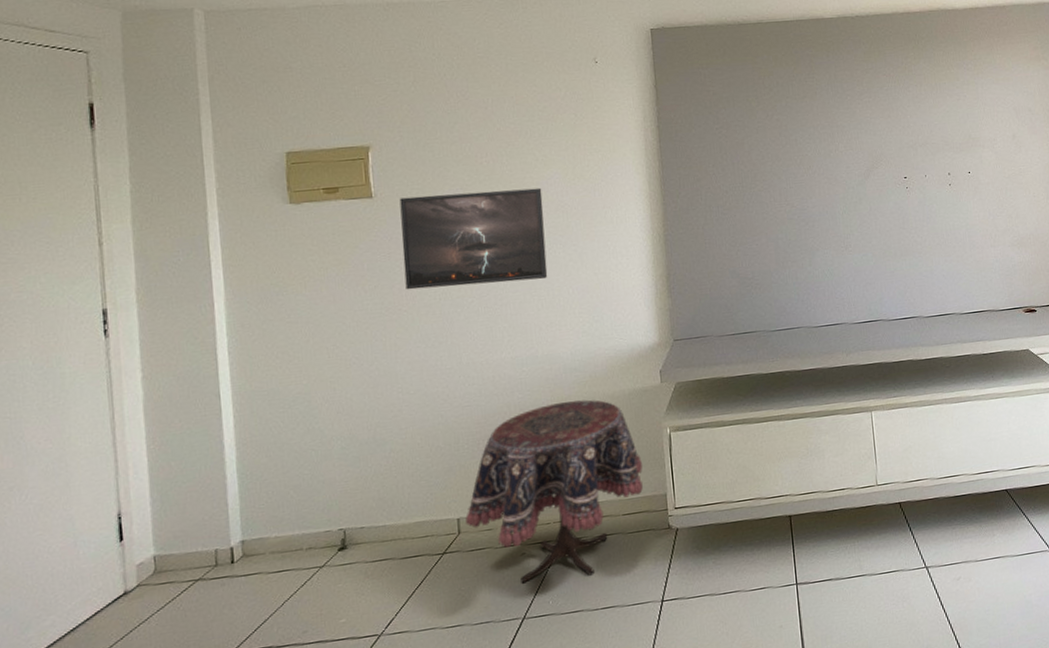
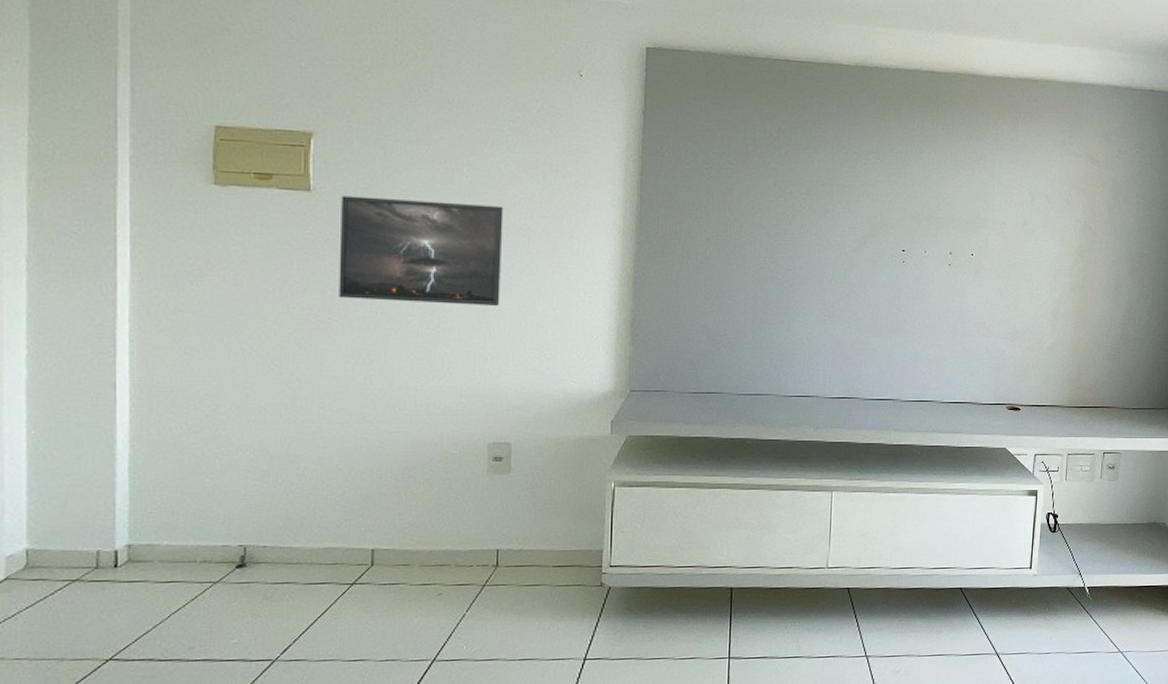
side table: present [465,399,643,584] -> none [381,441,581,626]

